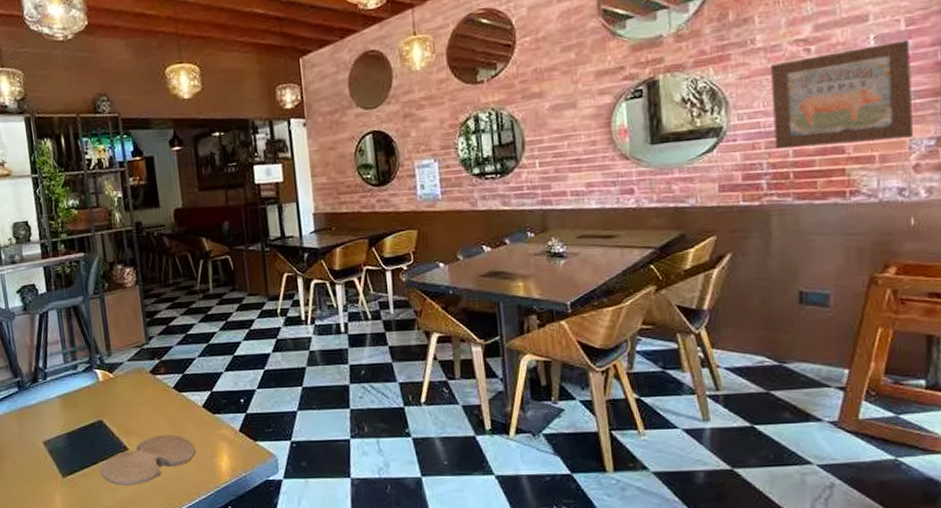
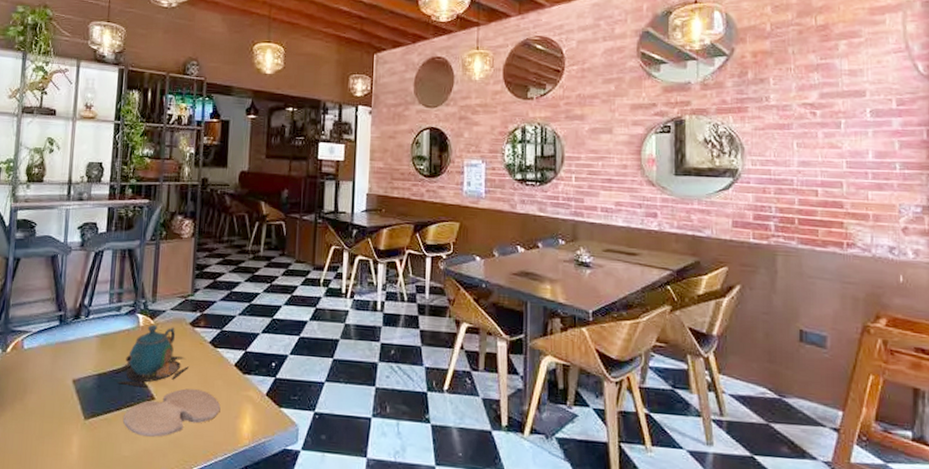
teapot: none [82,377,156,440] -> present [114,325,189,388]
wall art: present [771,39,913,150] -> none [782,117,902,202]

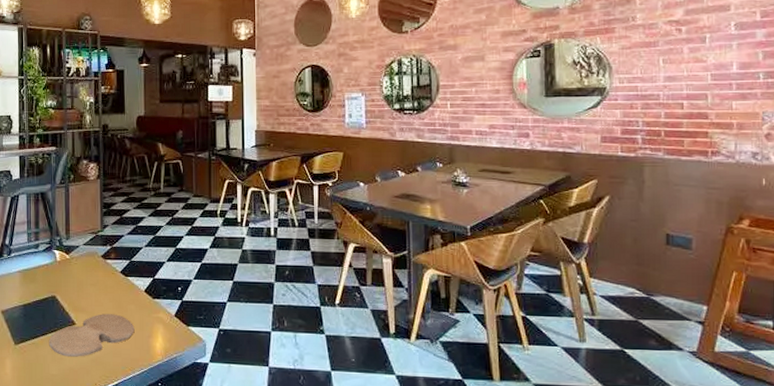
teapot: present [114,325,189,388] -> none [37,259,103,315]

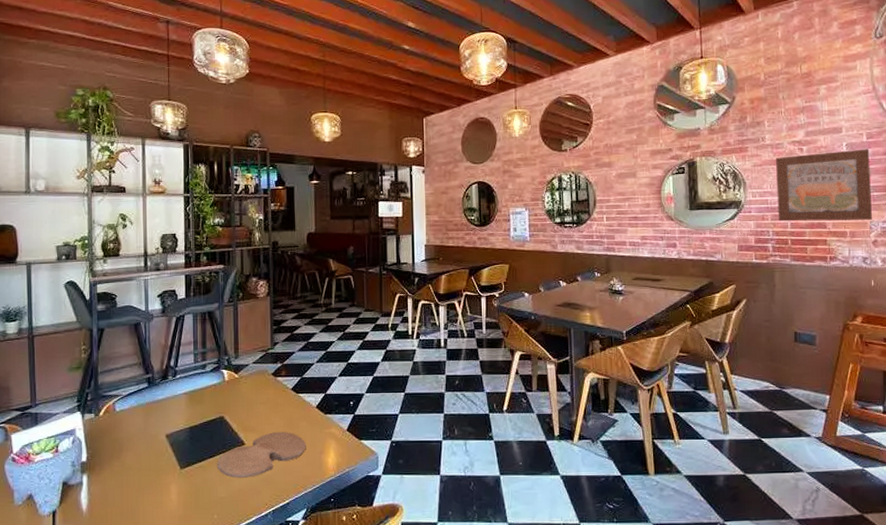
wall art: none [648,29,765,111] -> present [776,149,872,222]

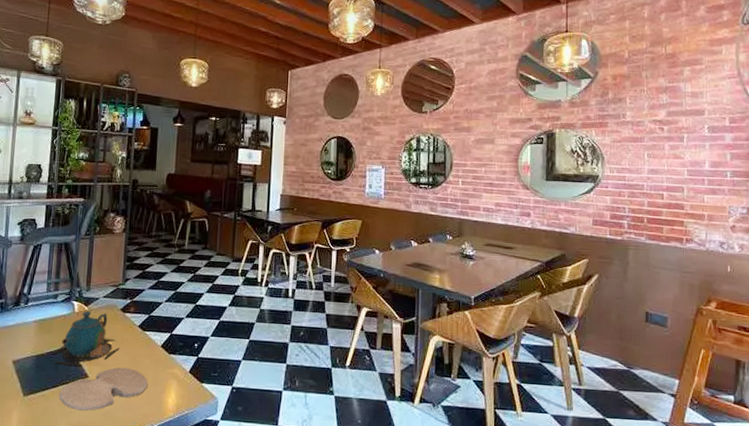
teapot: none [204,378,274,435] -> present [51,311,119,367]
wall art: present [776,149,872,222] -> none [635,133,732,205]

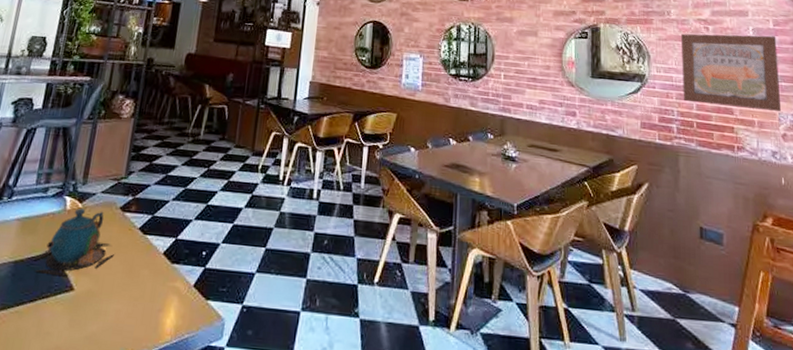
paint palette: present [58,367,148,411] -> none [35,278,144,333]
wall art: none [635,133,732,205] -> present [681,33,781,111]

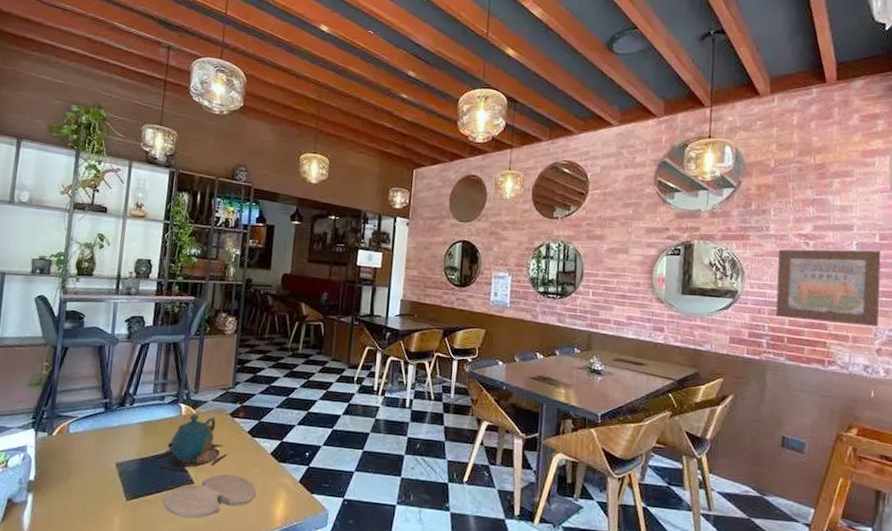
paint palette: none [35,278,144,333] -> present [162,474,256,518]

